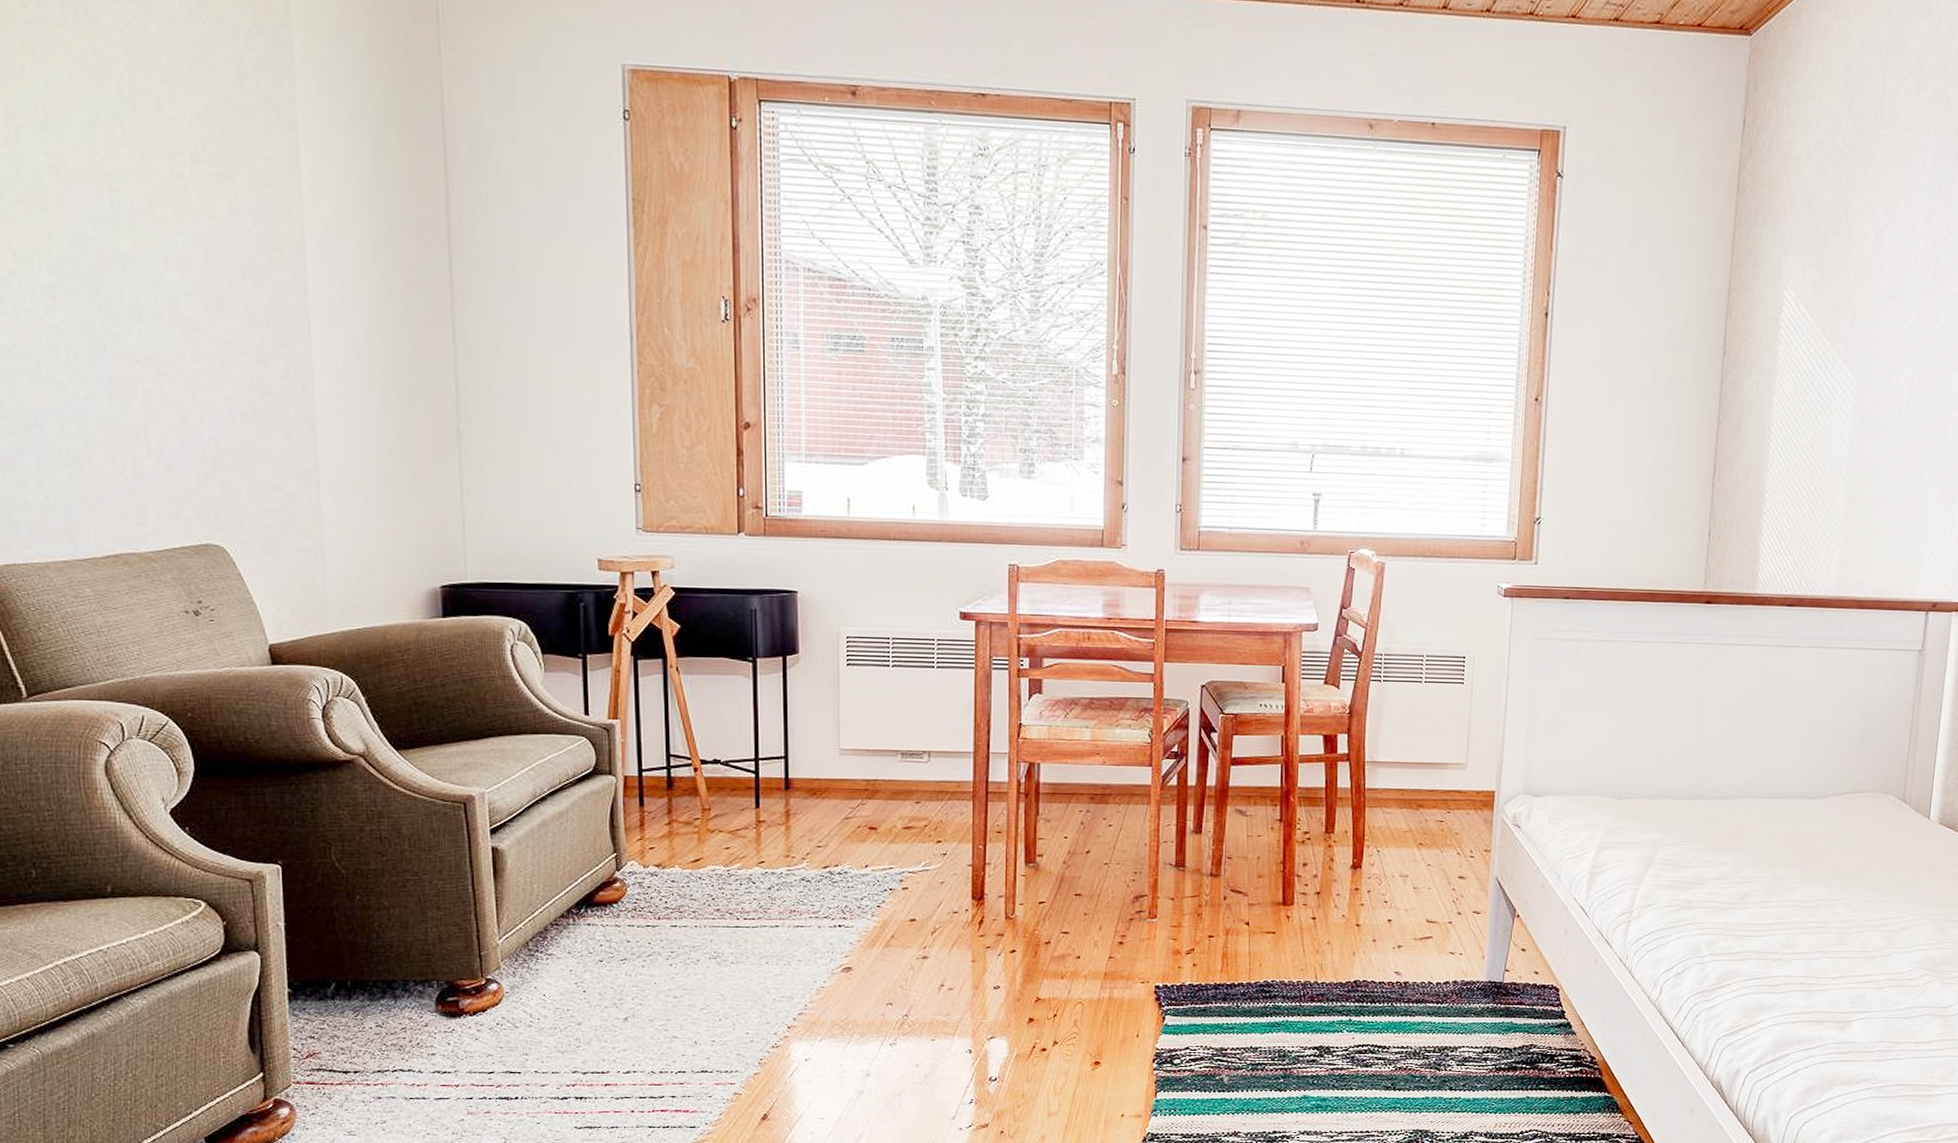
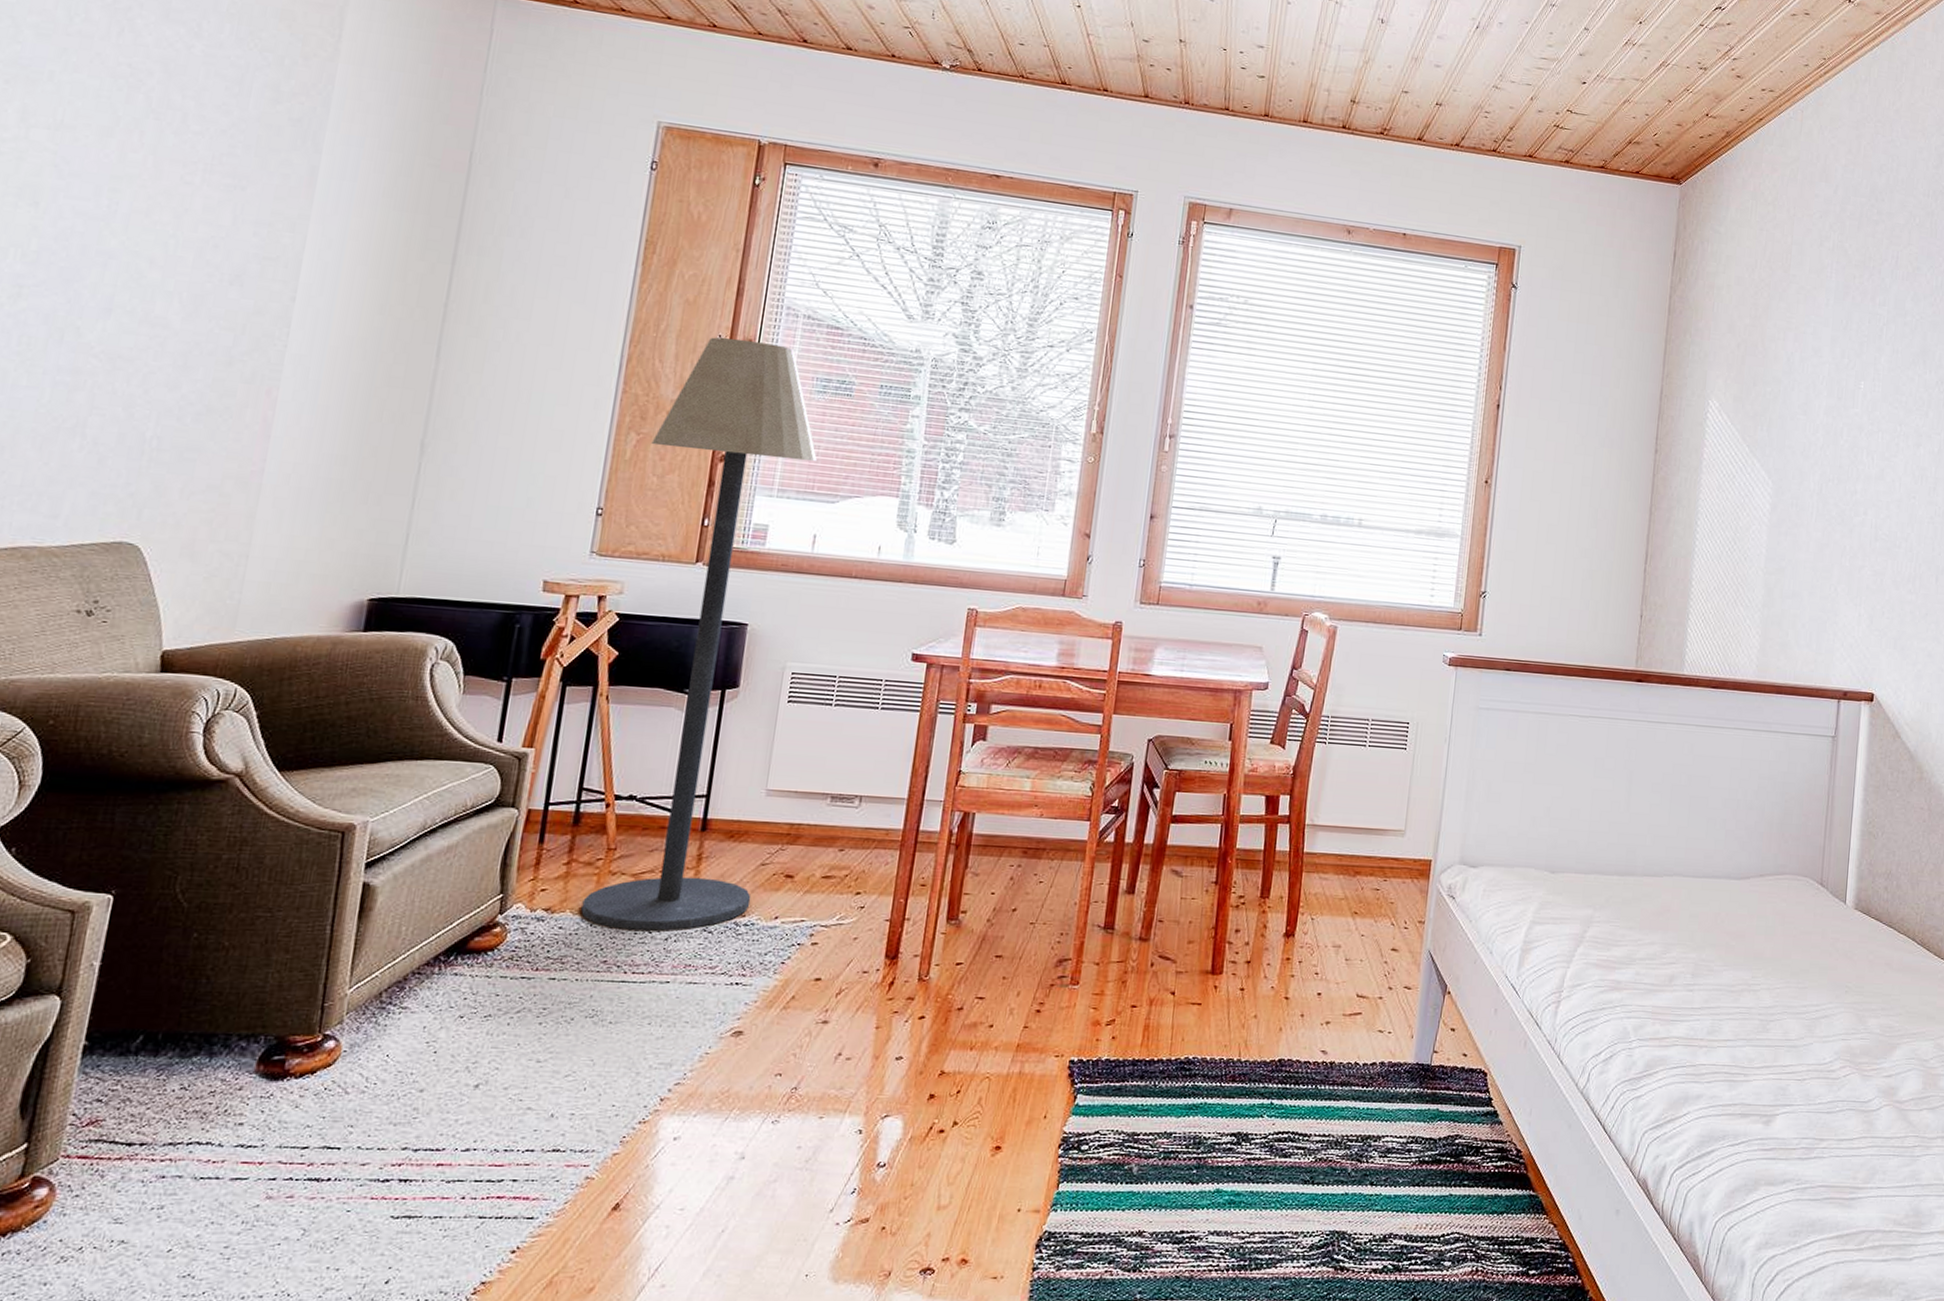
floor lamp: none [675,298,841,881] -> present [581,337,817,931]

